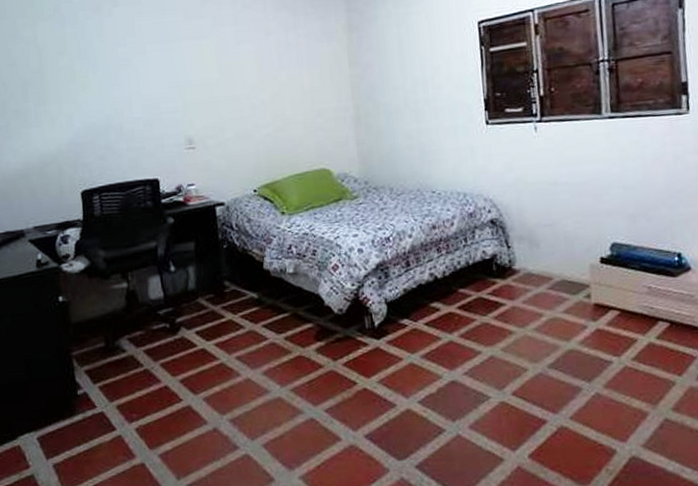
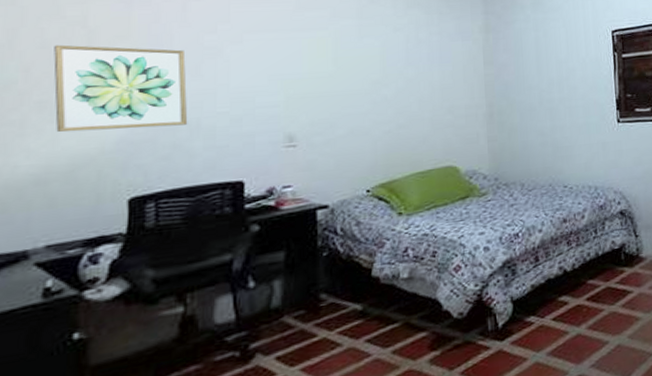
wall art: none [19,62,114,136] -> present [53,44,188,132]

